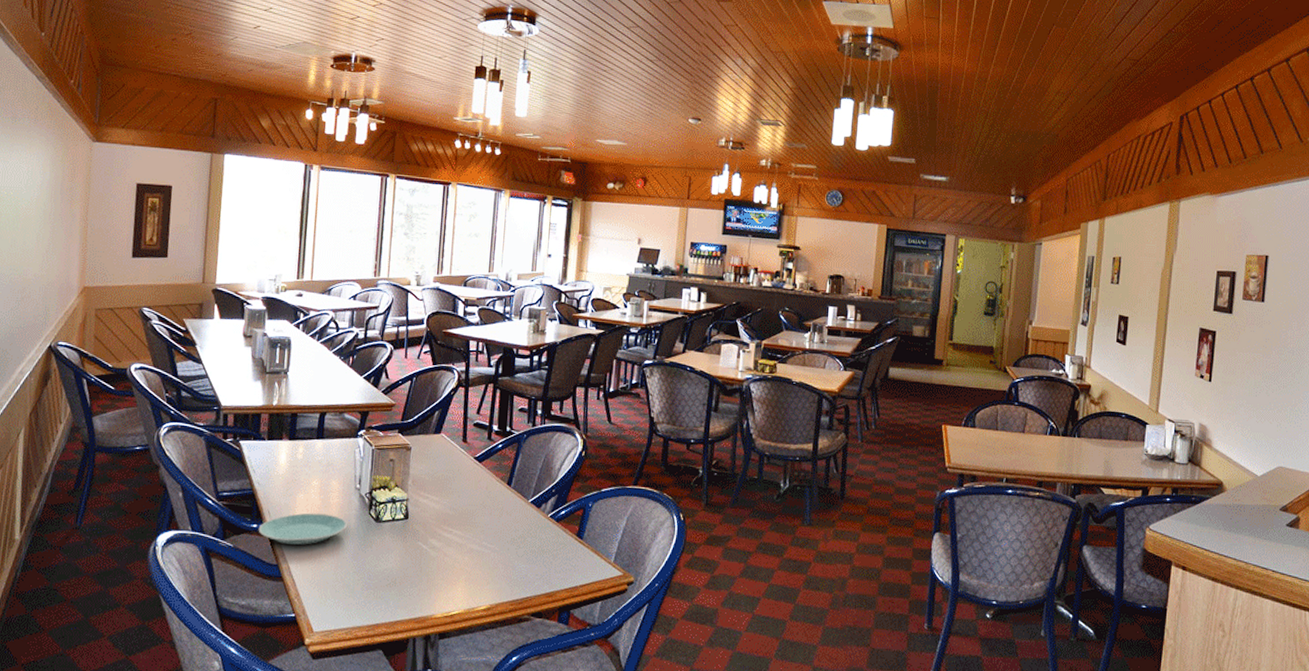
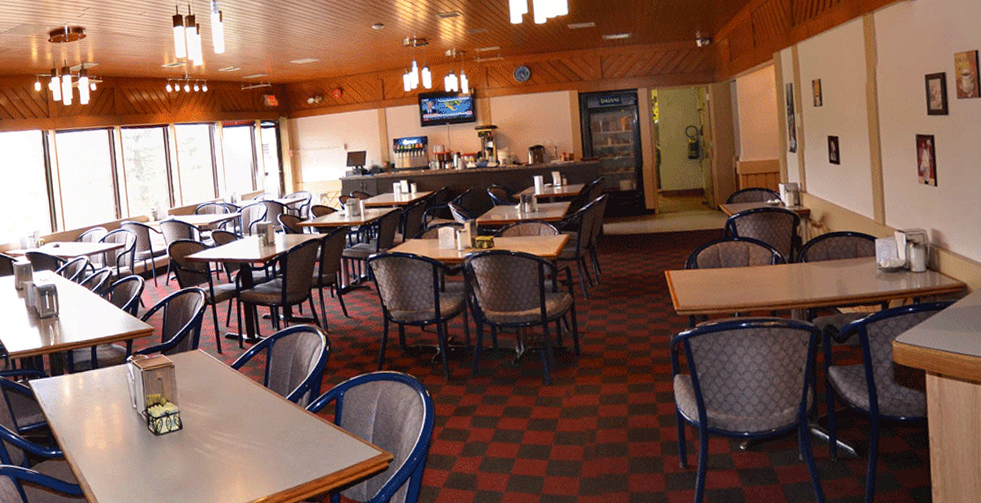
plate: present [258,513,347,545] -> none [57,434,131,465]

